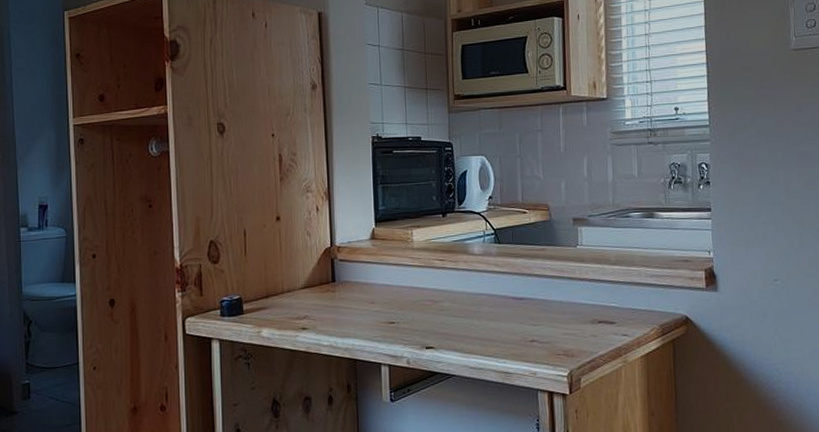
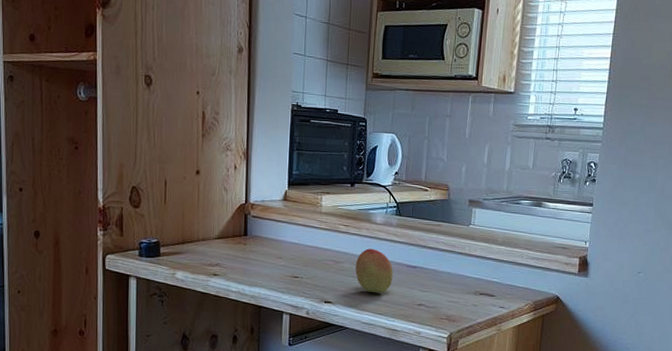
fruit: none [456,283,499,332] -> present [355,248,393,294]

